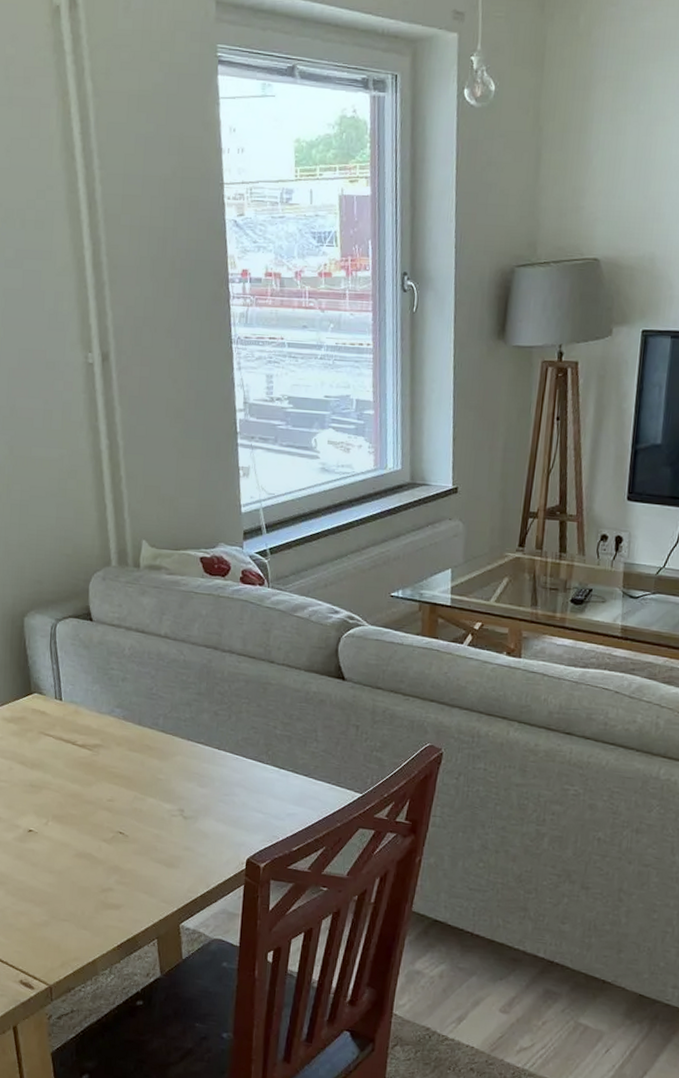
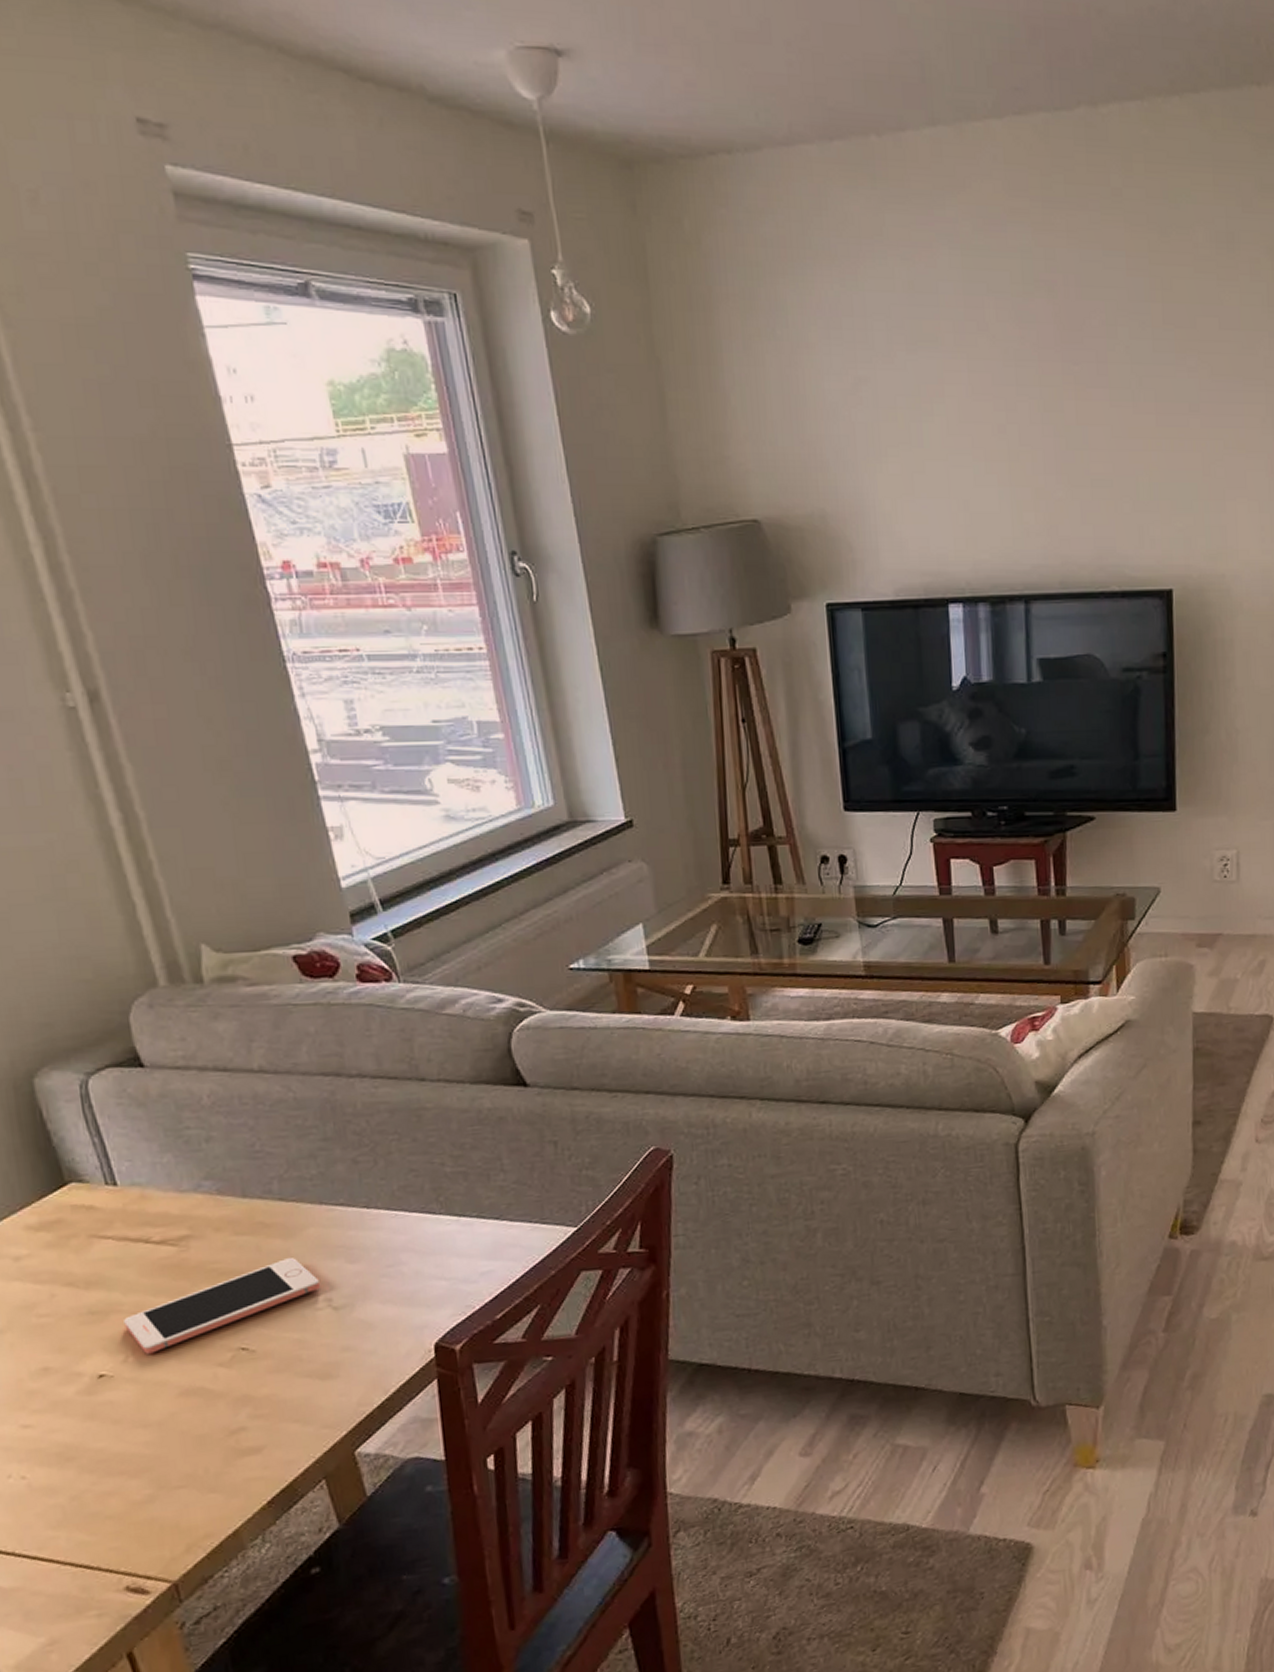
cell phone: none [50,774,178,823] -> present [124,1256,321,1354]

